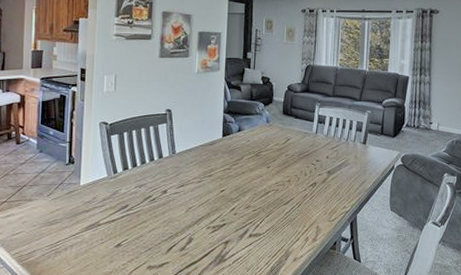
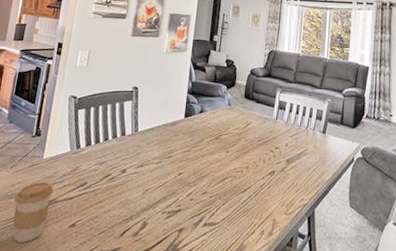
coffee cup: none [55,207,95,264] -> present [12,181,54,243]

